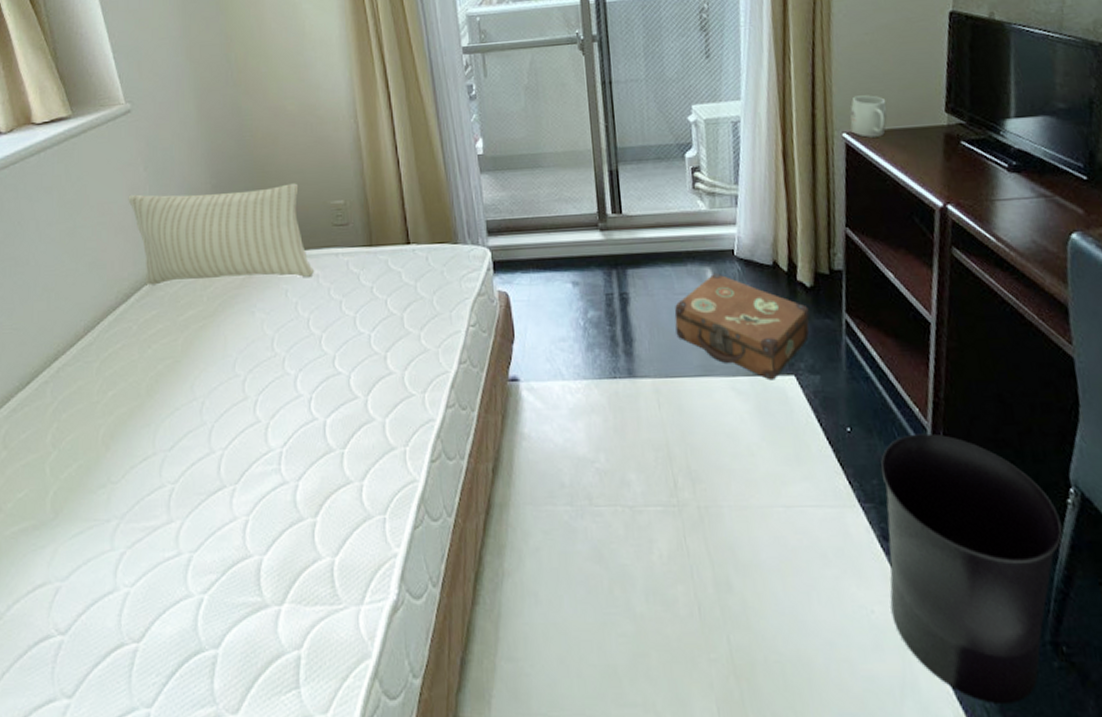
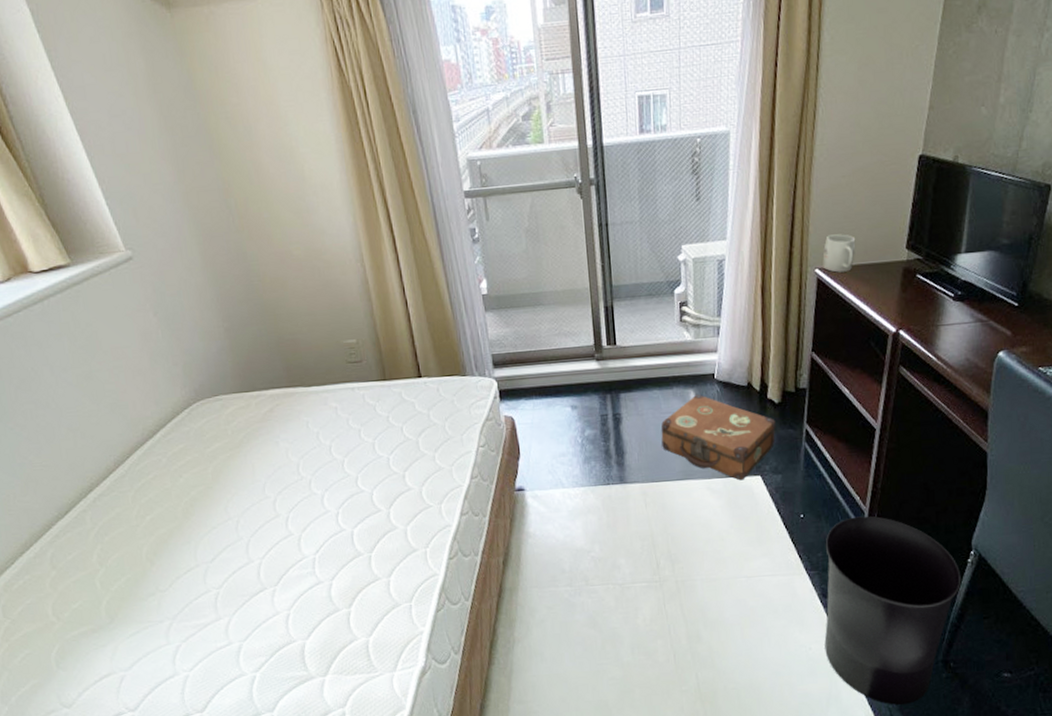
pillow: present [128,183,315,286] -> none [141,324,333,423]

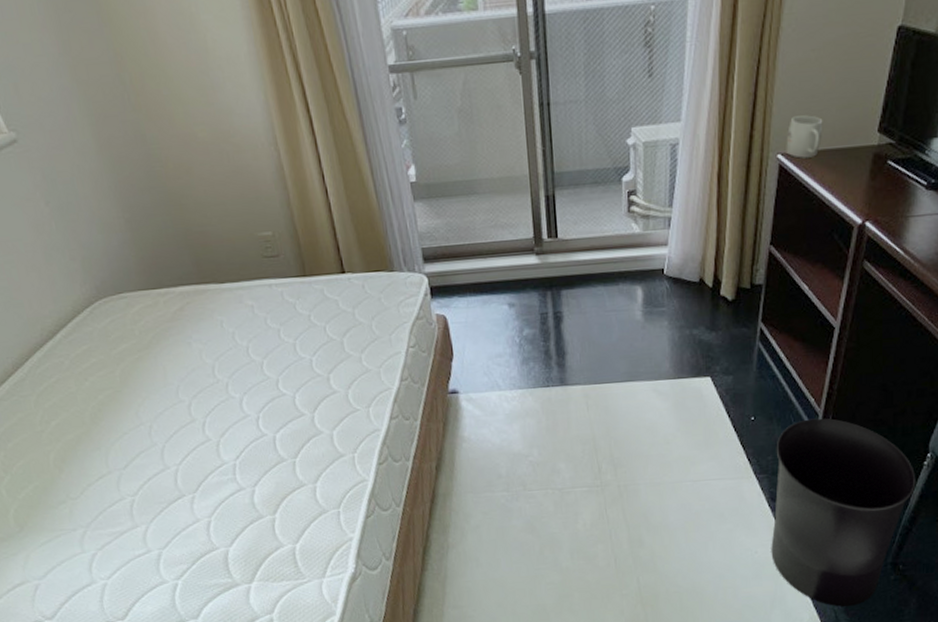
suitcase: present [661,395,776,481] -> none [605,291,729,382]

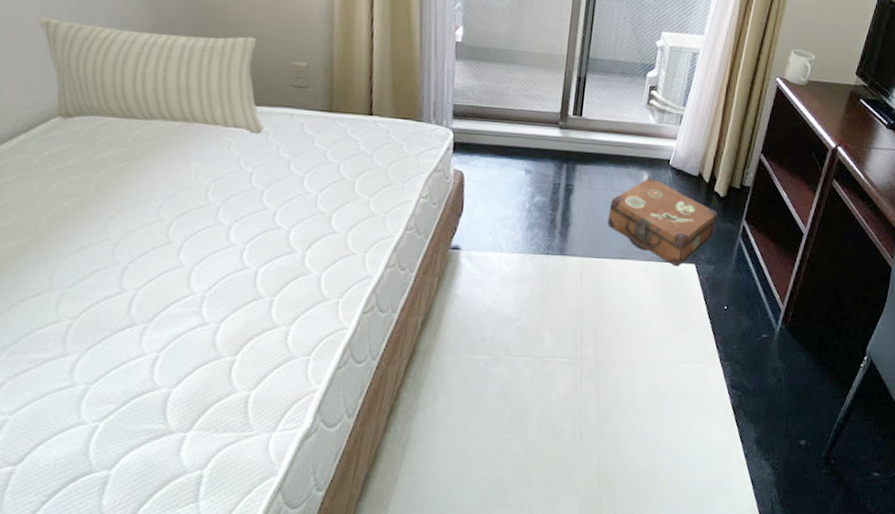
pillow: none [33,215,249,322] -> present [38,17,265,133]
suitcase: none [605,291,729,382] -> present [607,178,718,267]
waste bin: present [771,418,916,607] -> none [724,314,853,497]

